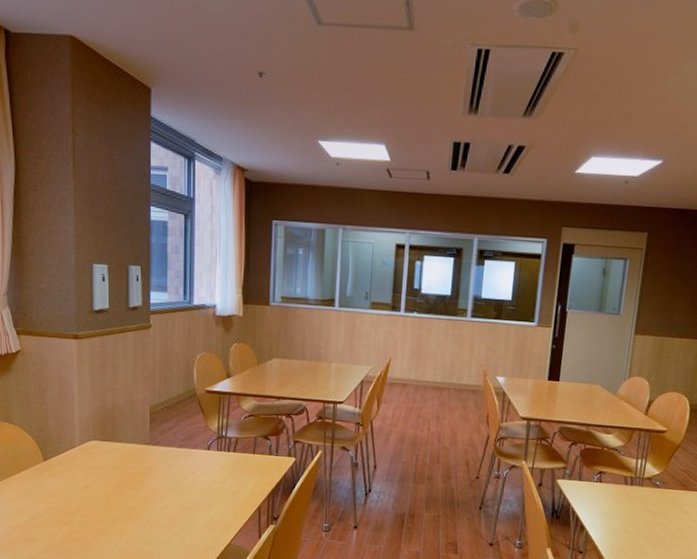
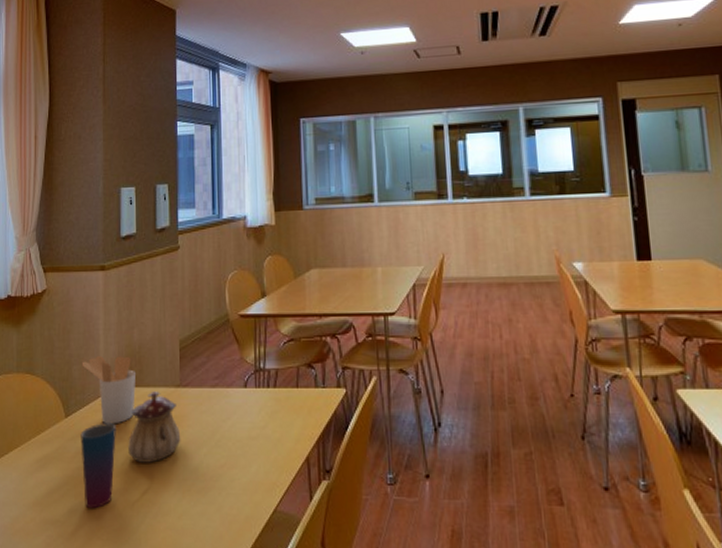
utensil holder: none [57,412,110,470] -> present [81,355,137,425]
cup: none [58,468,91,534] -> present [81,423,116,509]
teapot: none [102,446,150,502] -> present [128,392,181,463]

